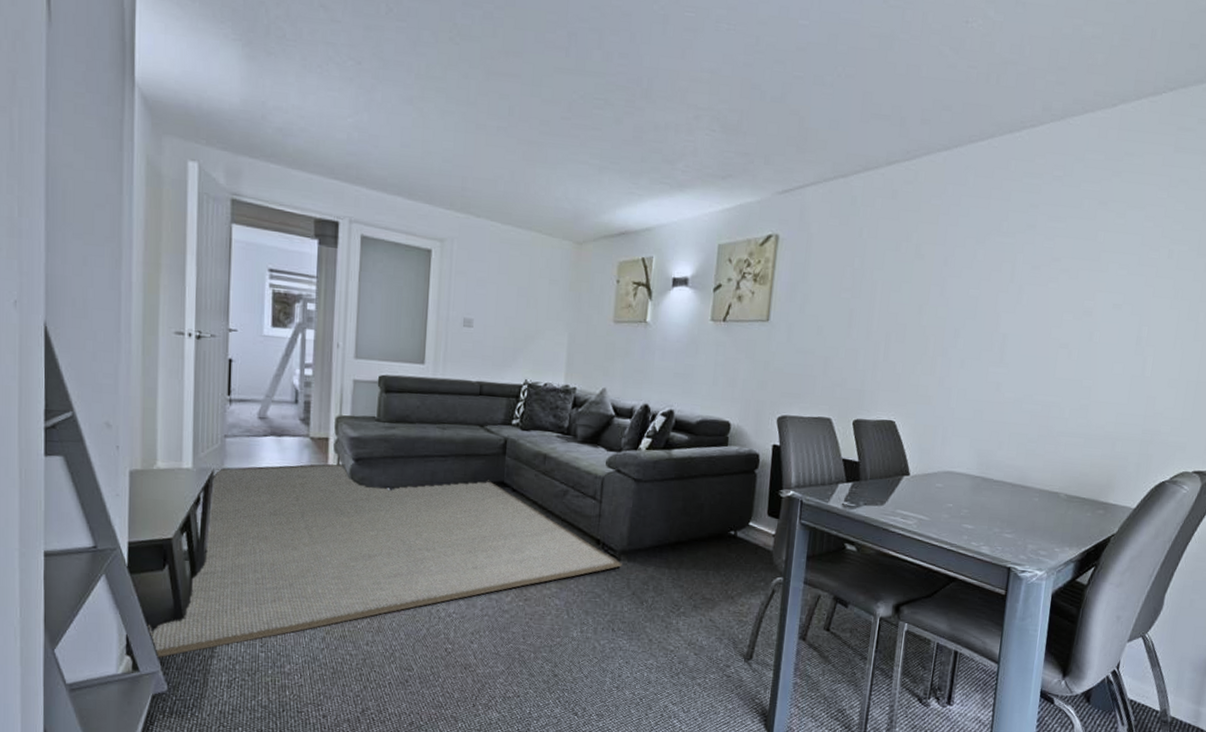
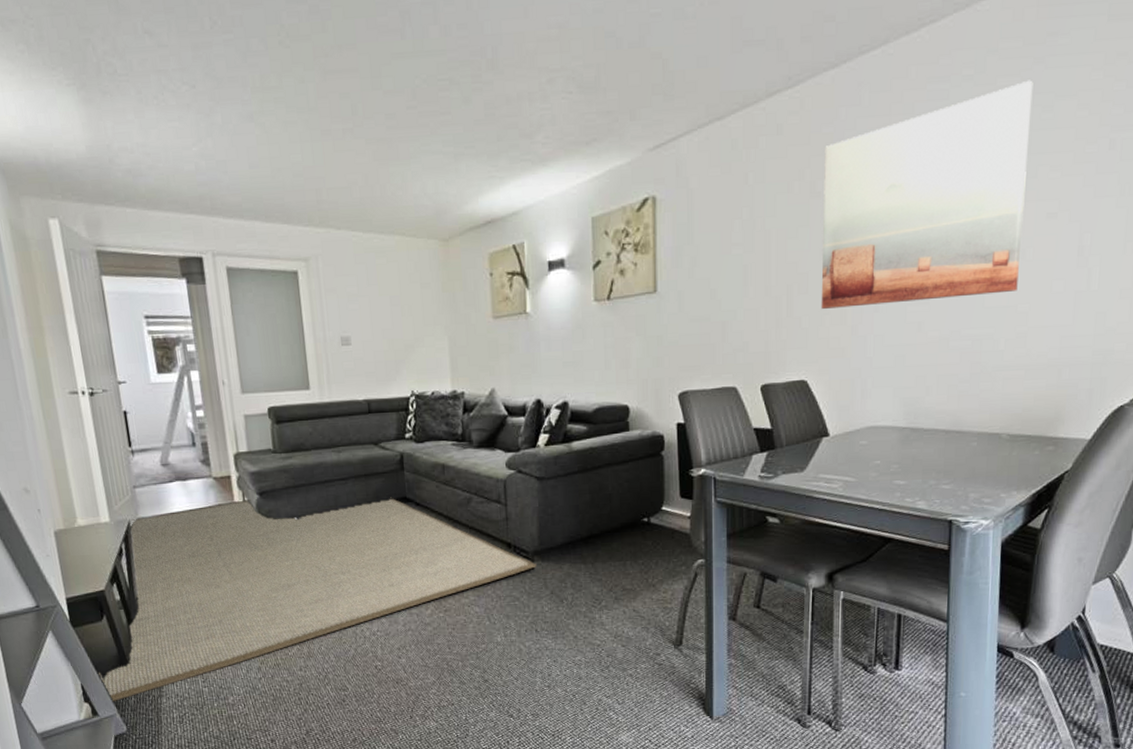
wall art: none [914,189,1111,368] -> present [821,80,1033,309]

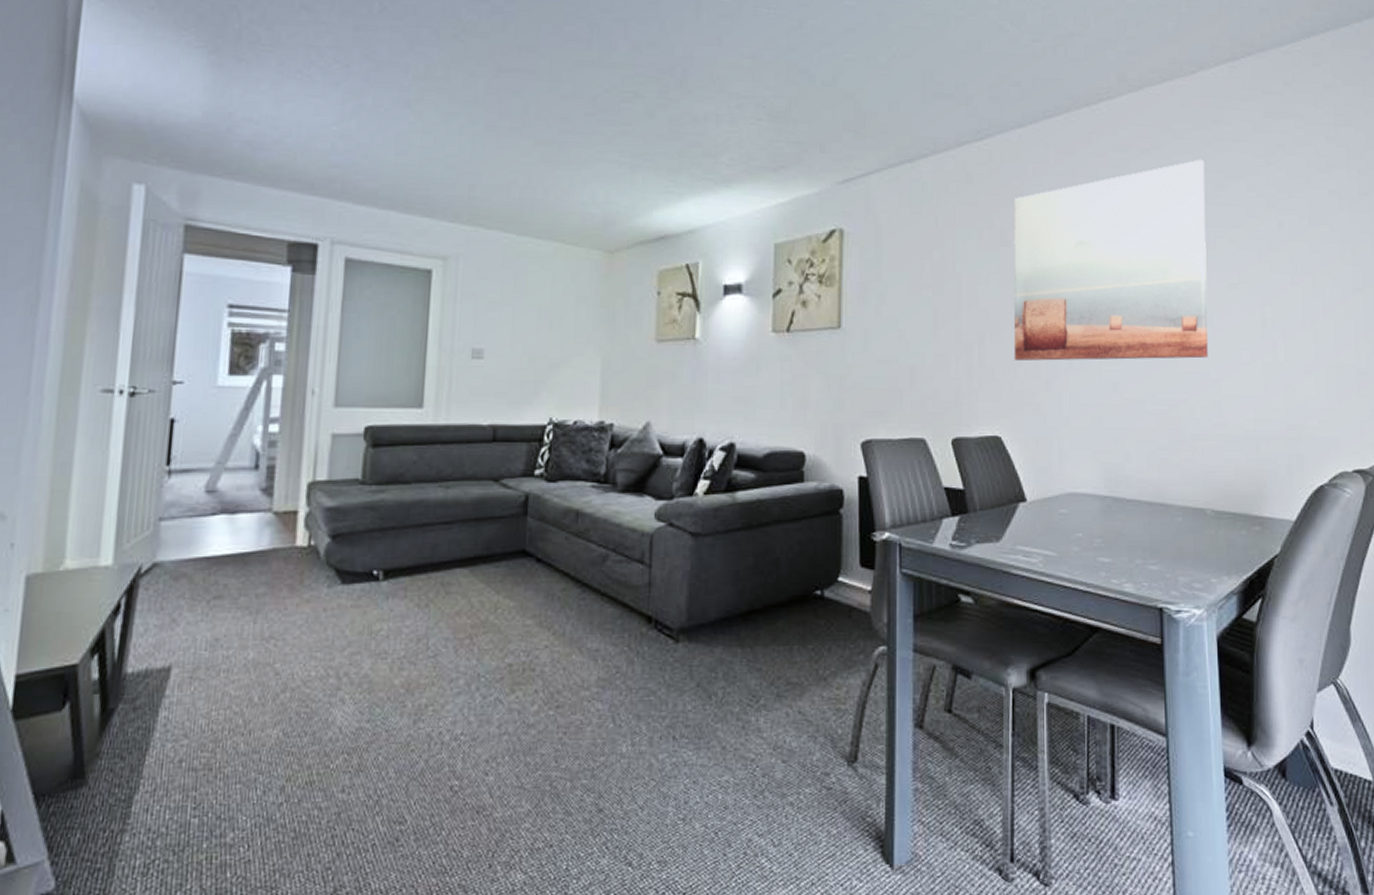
rug: present [98,497,537,702] -> none [33,544,682,841]

